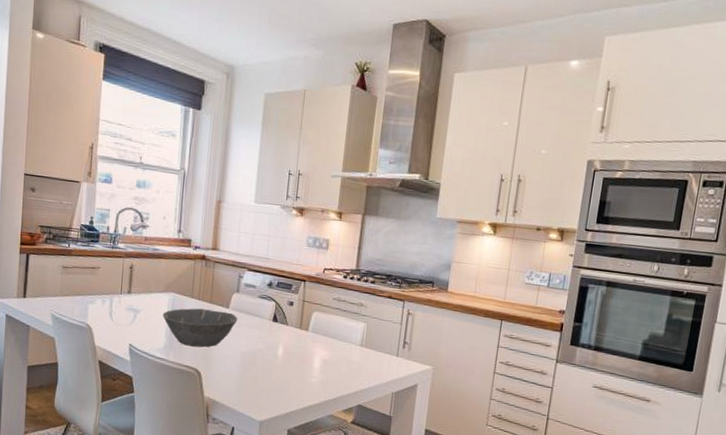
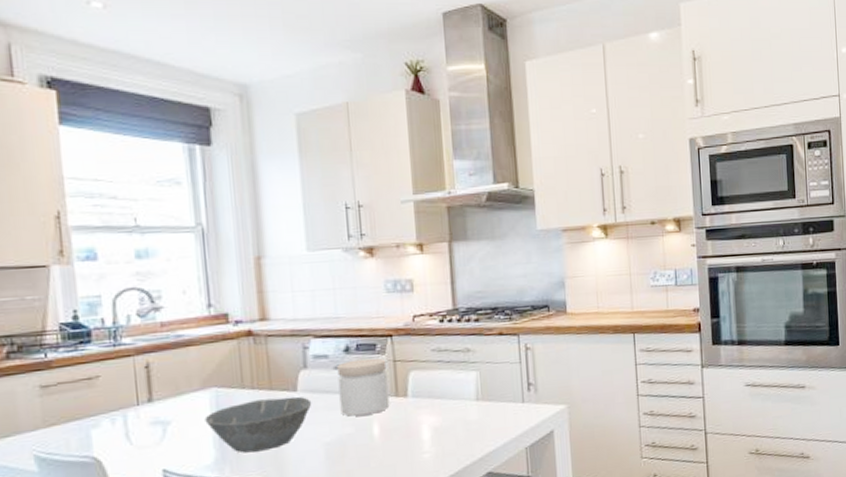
jar: none [257,293,298,339] -> present [337,358,390,417]

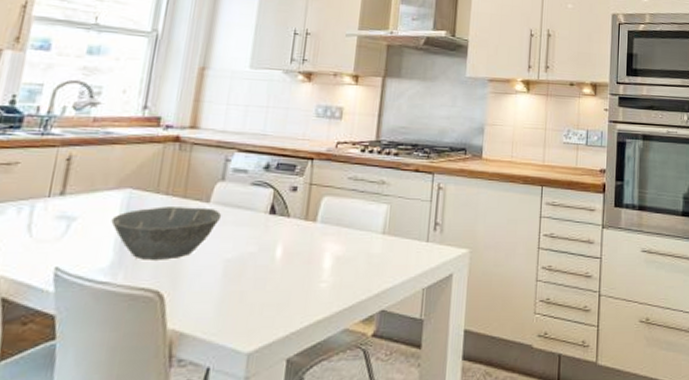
jar: present [337,358,390,417] -> none [248,178,303,235]

